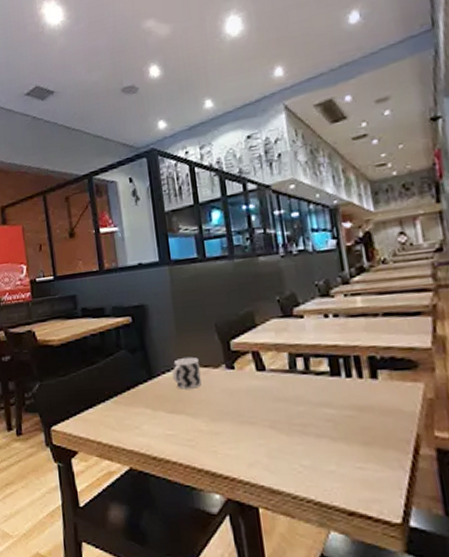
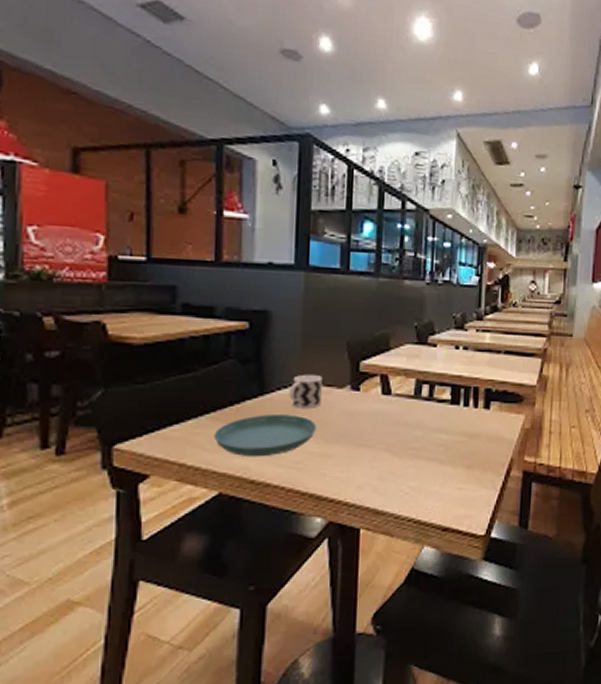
saucer: none [118,395,202,436] -> present [213,414,317,457]

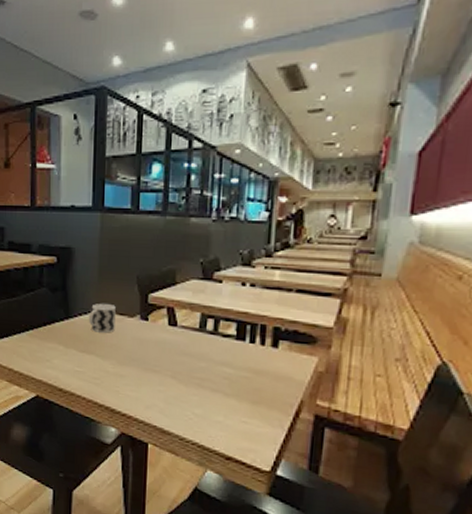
saucer: present [213,414,317,457] -> none [32,335,111,371]

